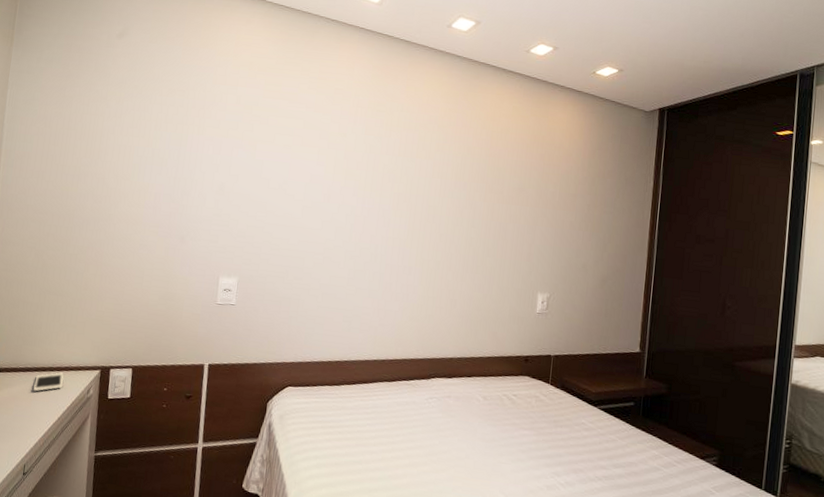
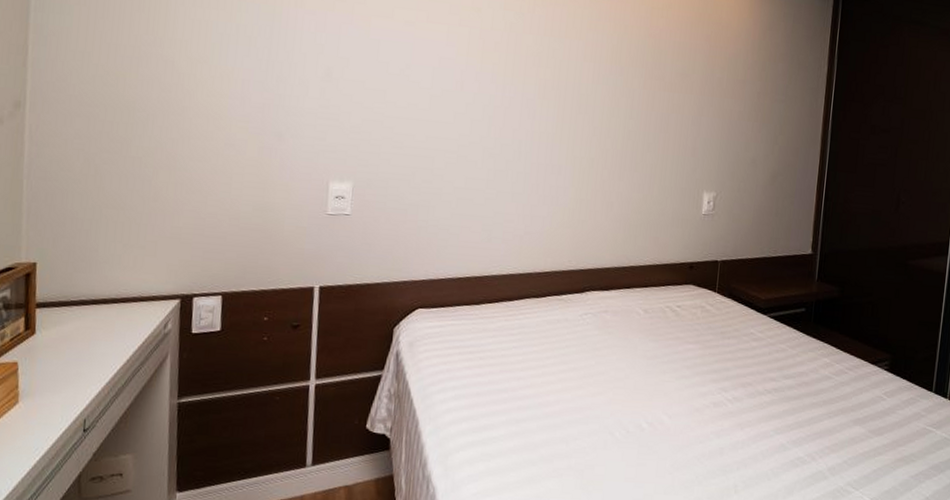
cell phone: present [33,372,64,392] -> none [91,304,131,330]

